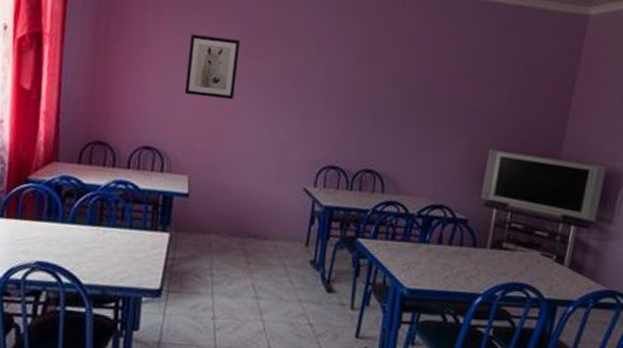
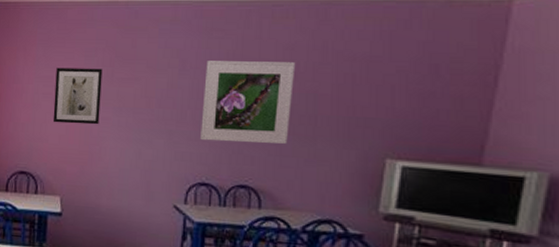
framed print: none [332,42,421,131] -> present [200,61,296,144]

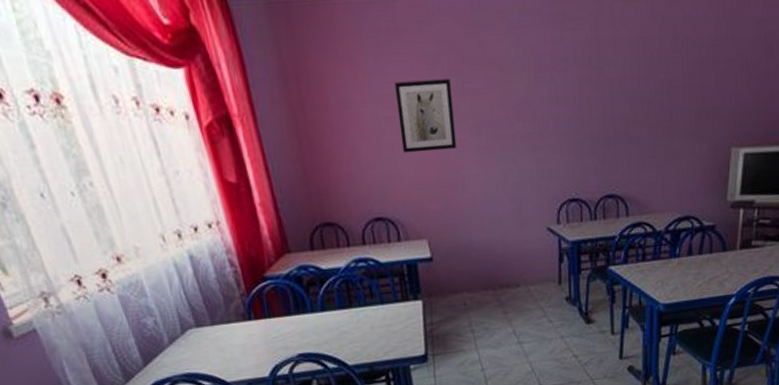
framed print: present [200,61,296,144] -> none [562,52,650,153]

